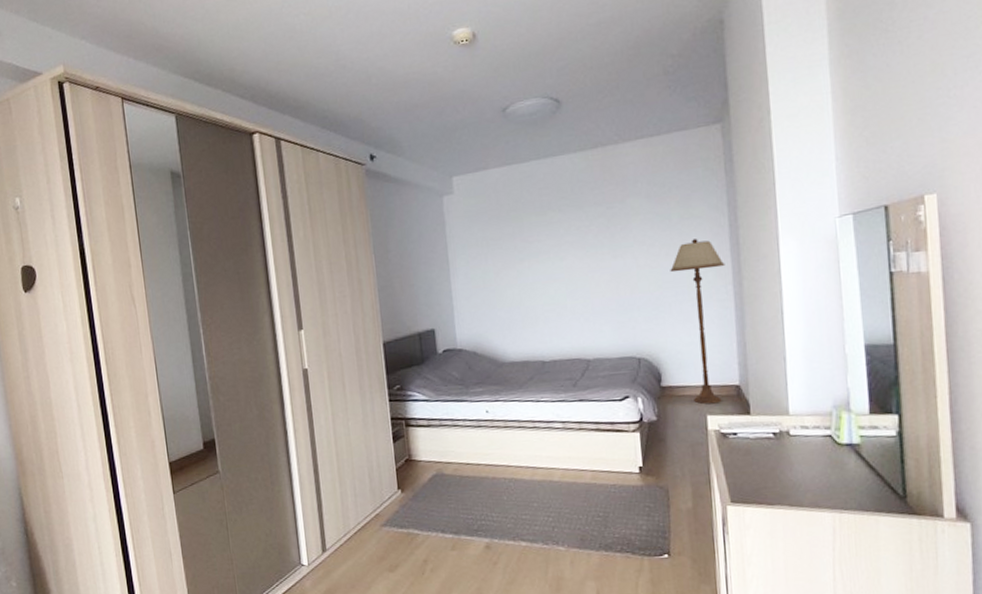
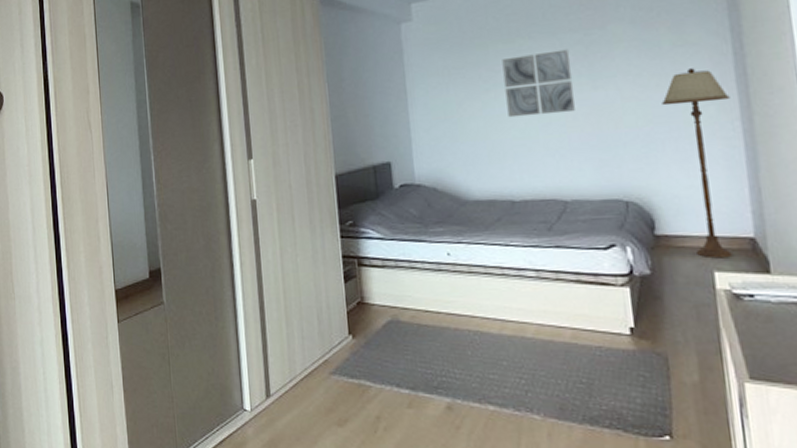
wall art: none [535,221,598,286] -> present [502,49,575,118]

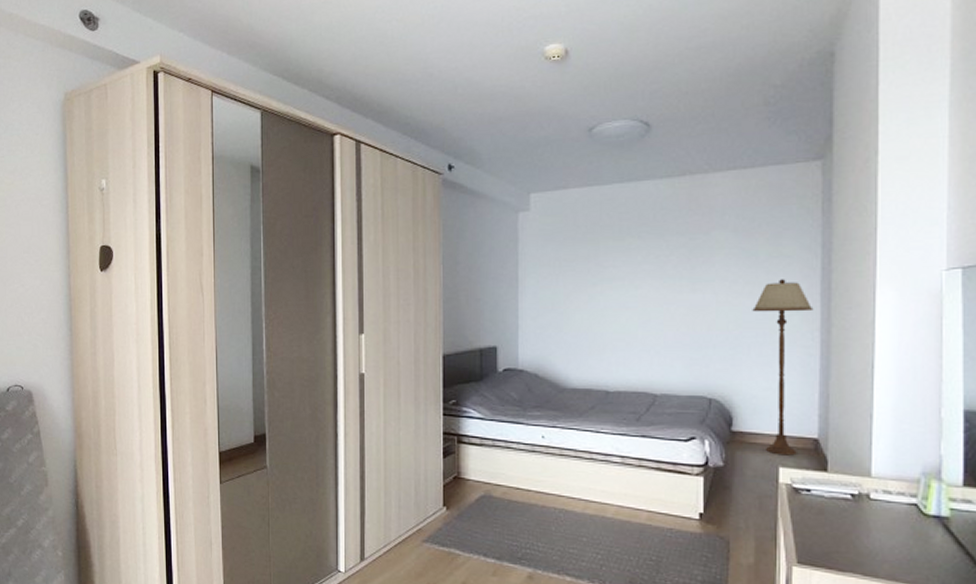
wall art: present [502,49,575,118] -> none [611,251,675,313]

